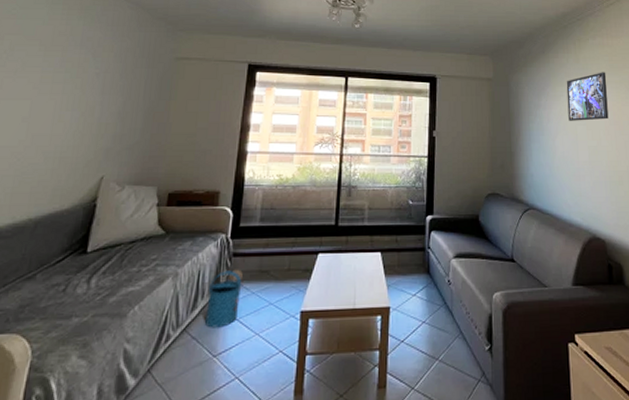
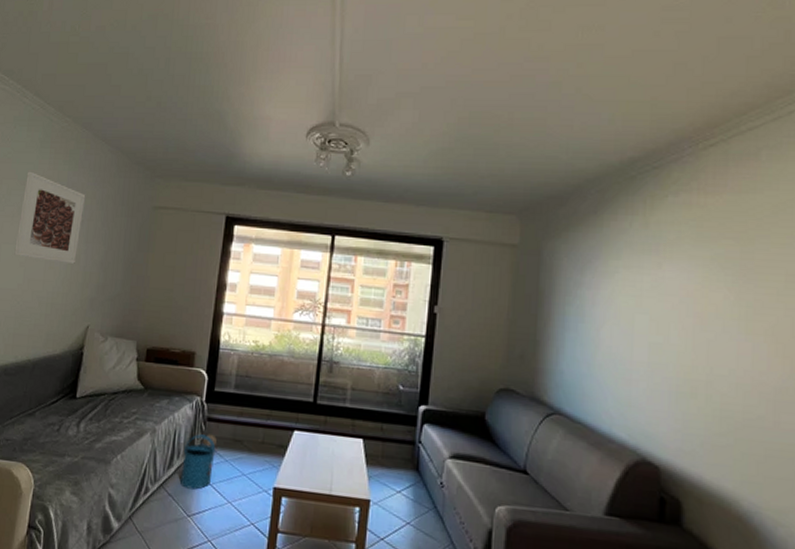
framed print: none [16,26,103,116] -> present [14,171,86,264]
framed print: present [566,72,609,121] -> none [623,242,690,309]

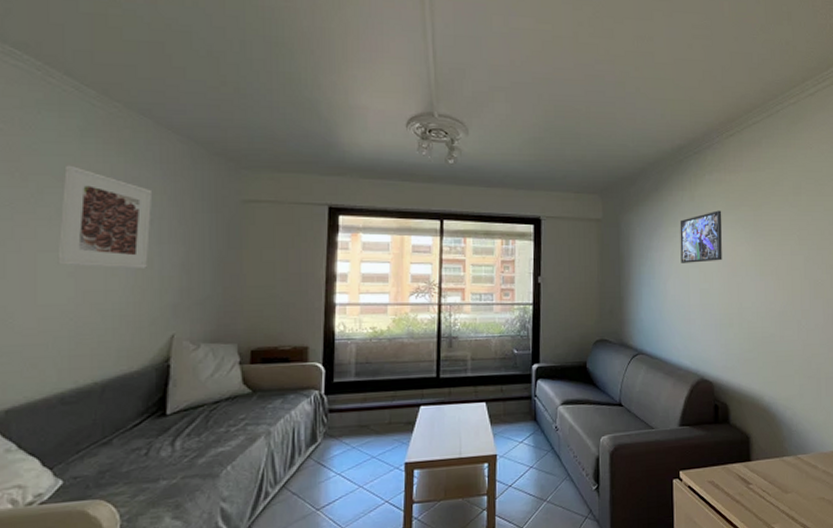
watering can: present [180,434,217,490] -> none [305,425,341,484]
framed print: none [623,242,690,309] -> present [680,210,722,263]

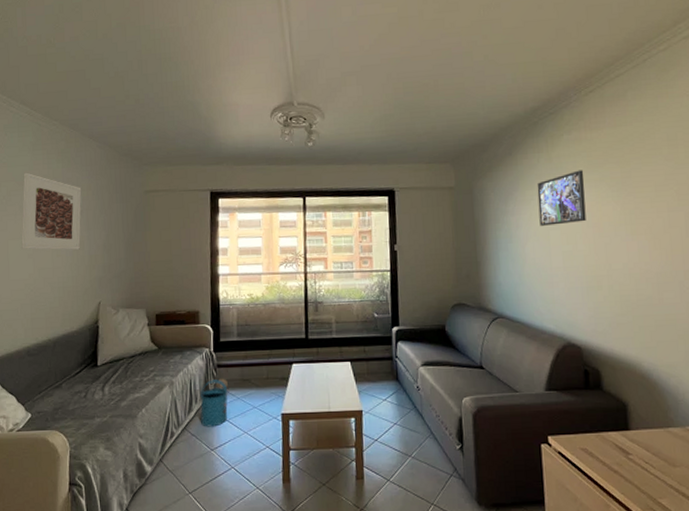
watering can: none [305,425,341,484] -> present [200,378,228,427]

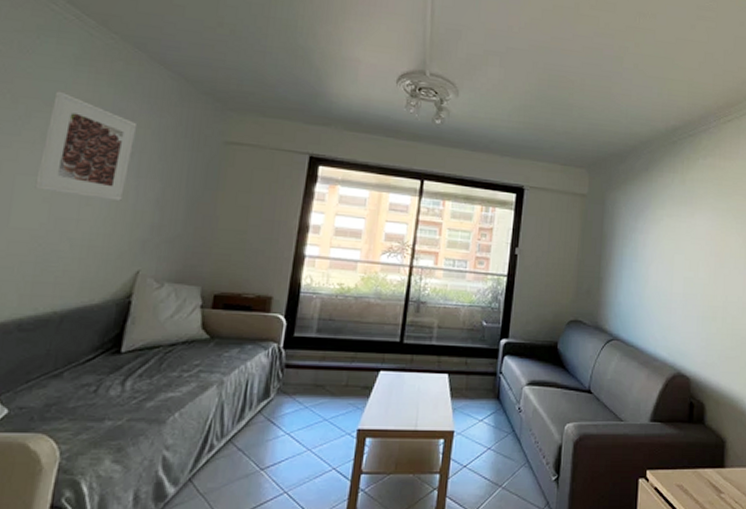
watering can: present [200,378,228,427] -> none [253,381,296,441]
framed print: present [537,170,586,226] -> none [666,197,714,250]

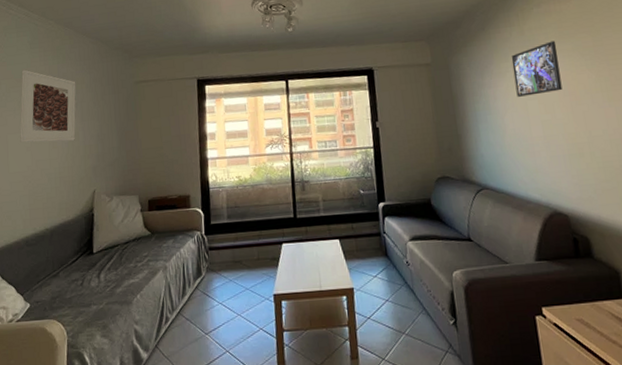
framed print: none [666,197,714,250] -> present [511,41,563,97]

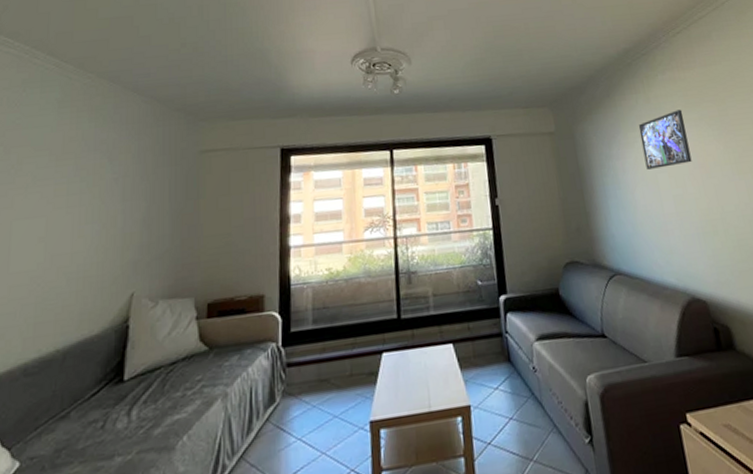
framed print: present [20,69,76,143] -> none [30,134,119,231]

